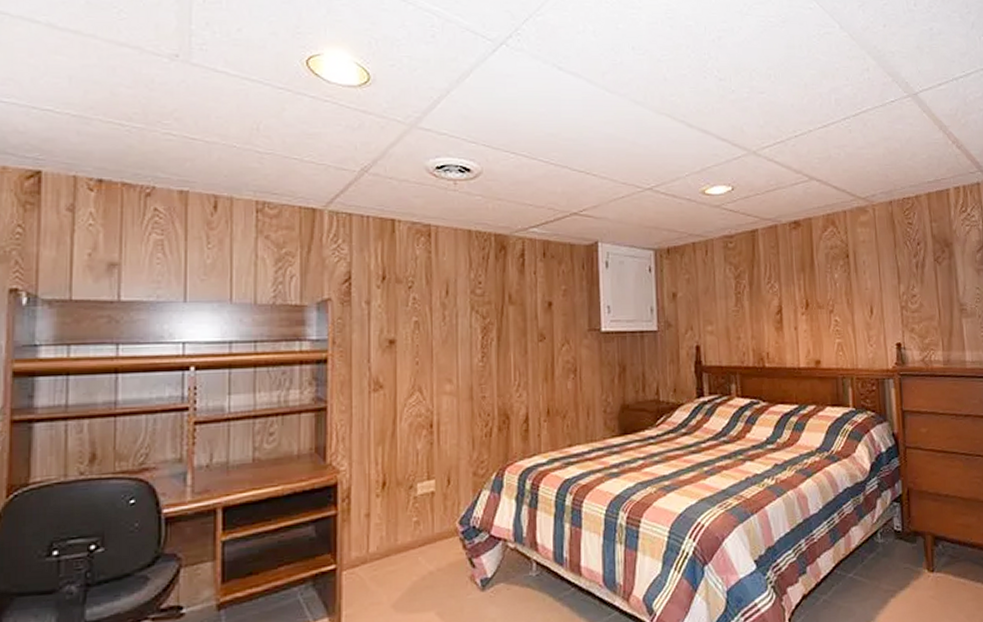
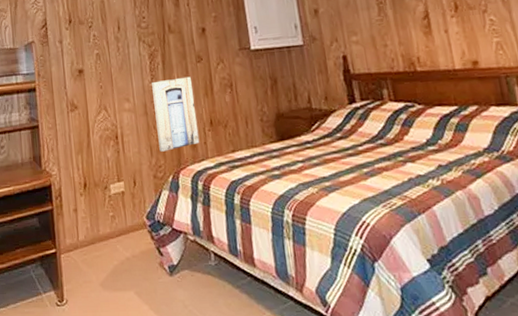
wall art: none [482,357,533,445] -> present [152,76,200,152]

